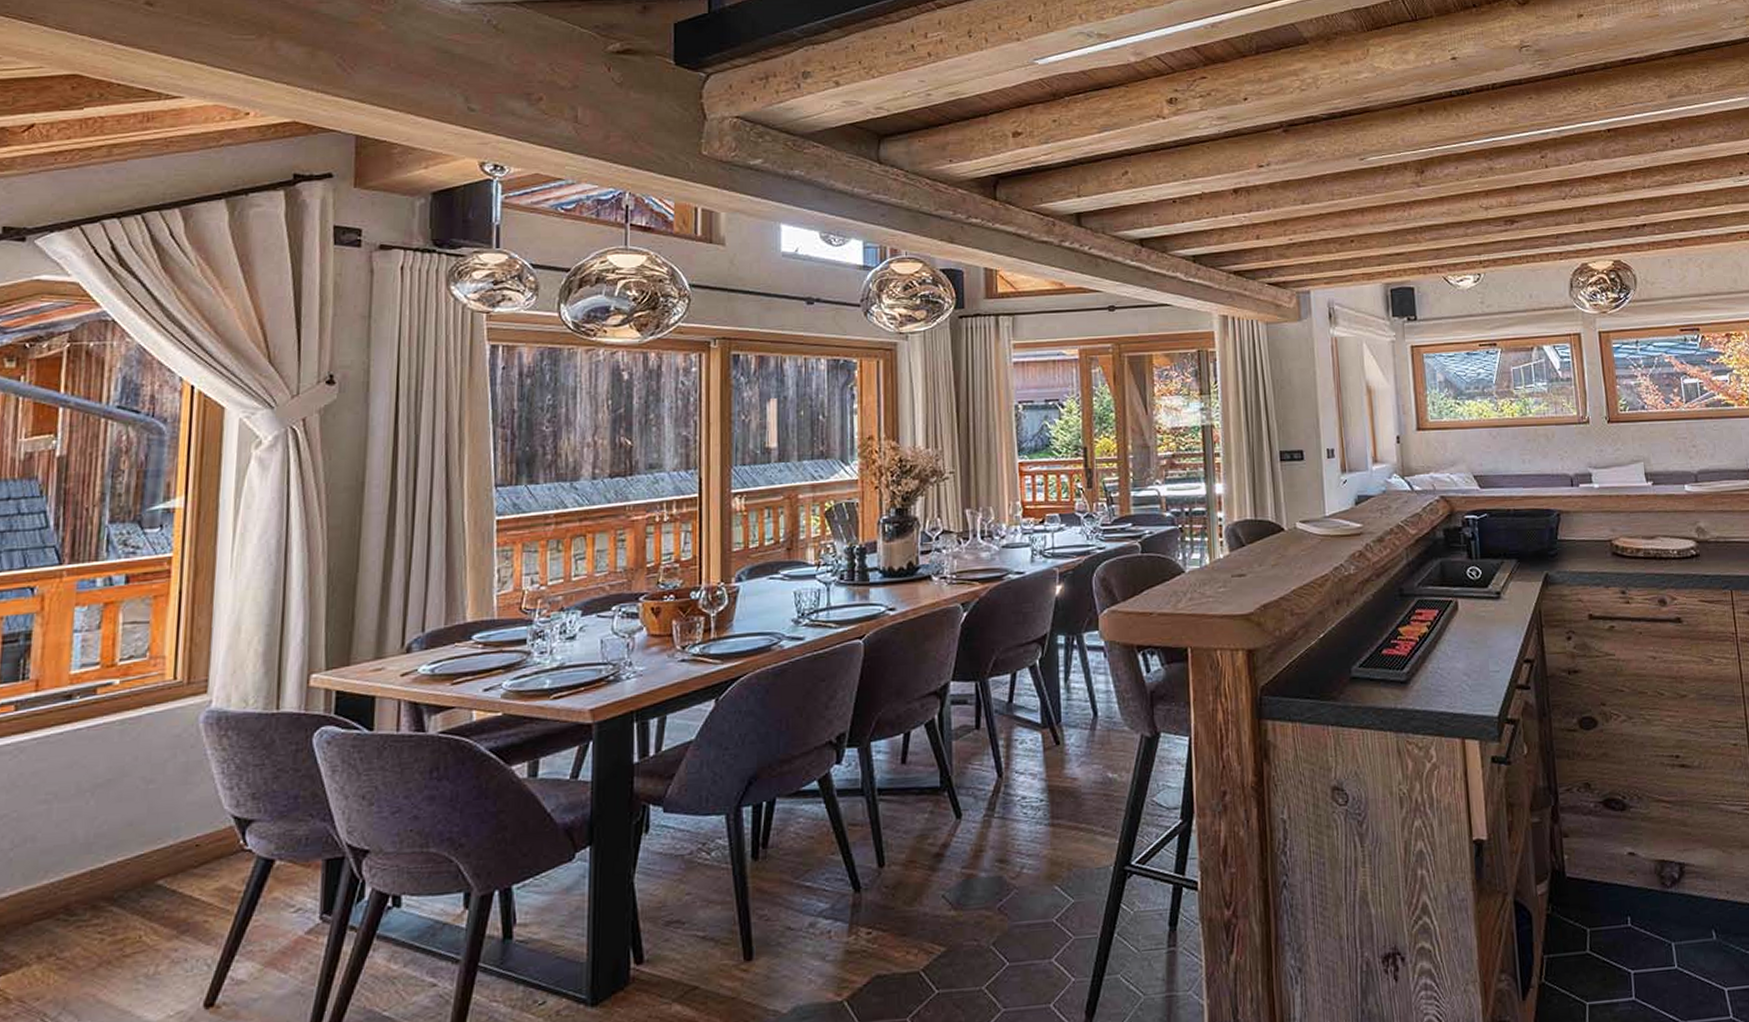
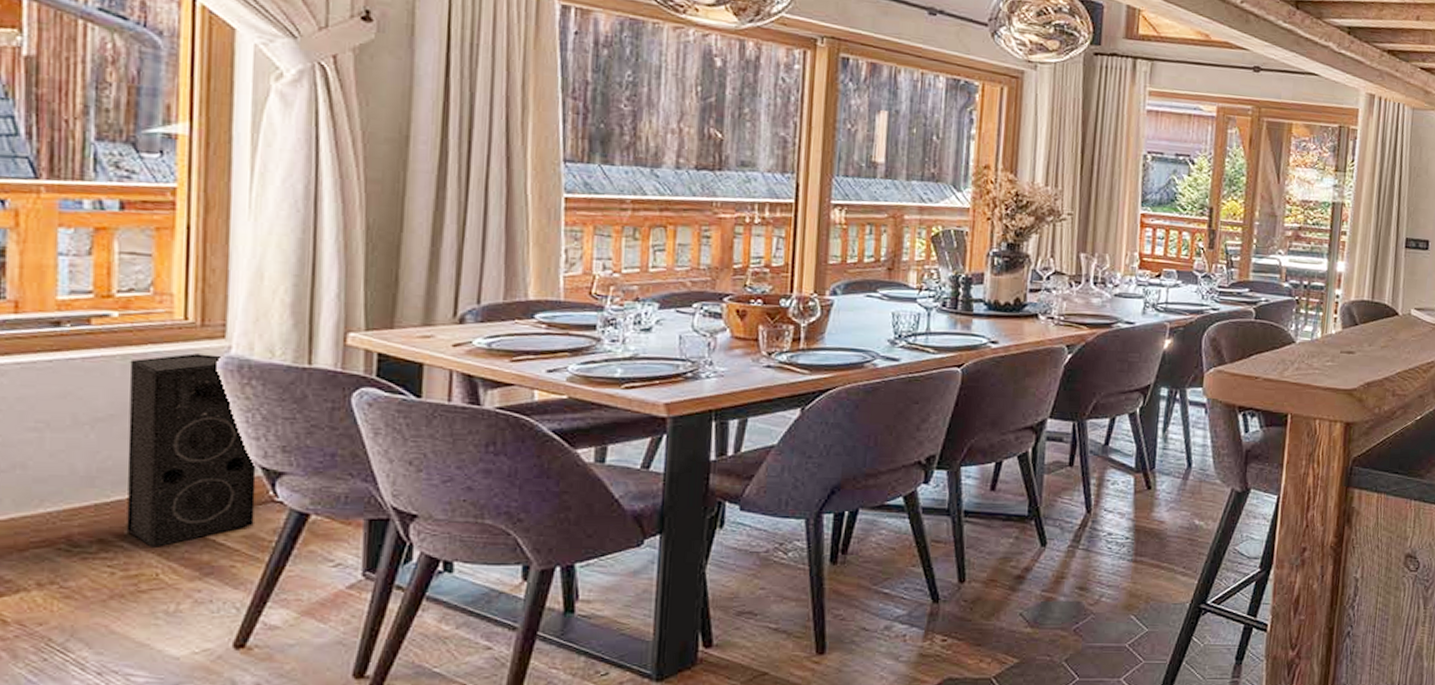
speaker: none [116,710,230,909] -> present [126,353,257,547]

